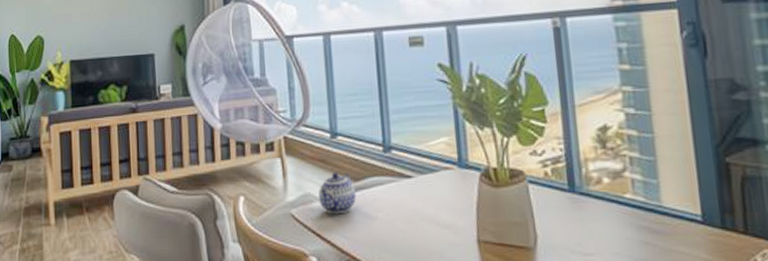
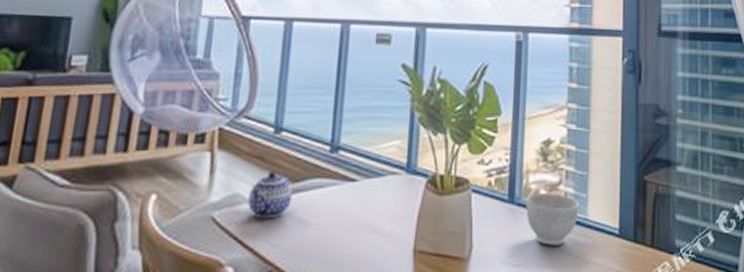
bowl: none [588,180,651,234] -> present [526,193,579,246]

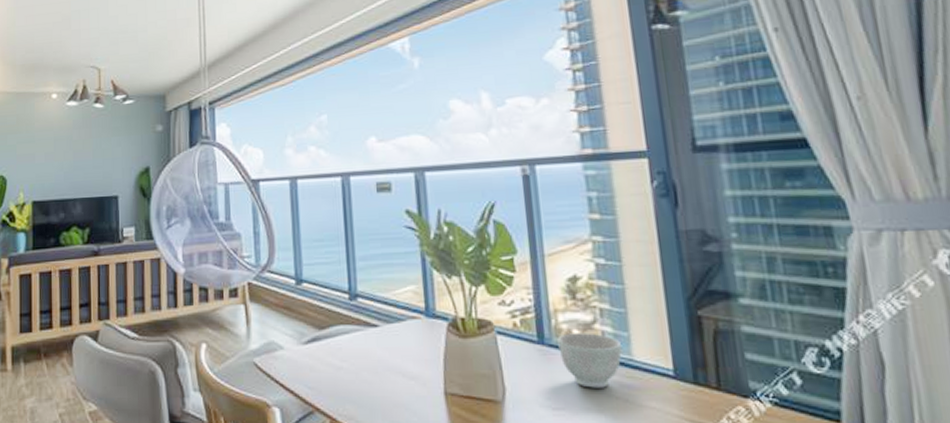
teapot: present [247,171,293,219] -> none [282,320,321,364]

